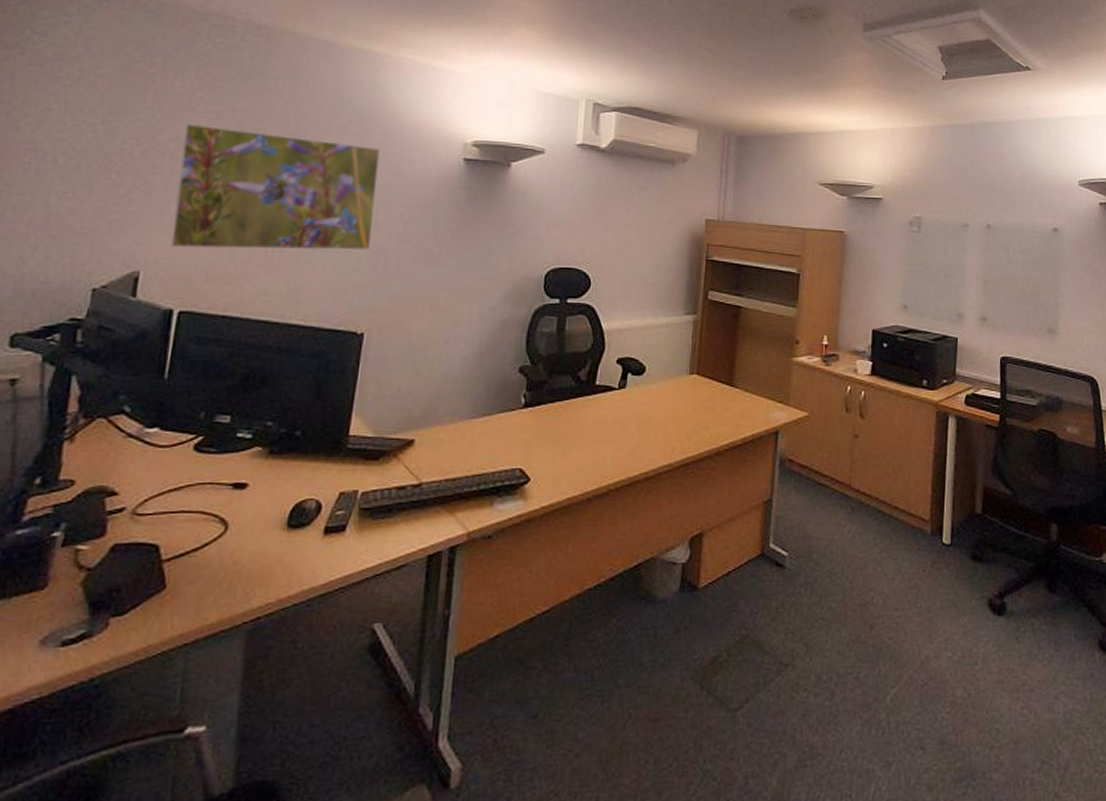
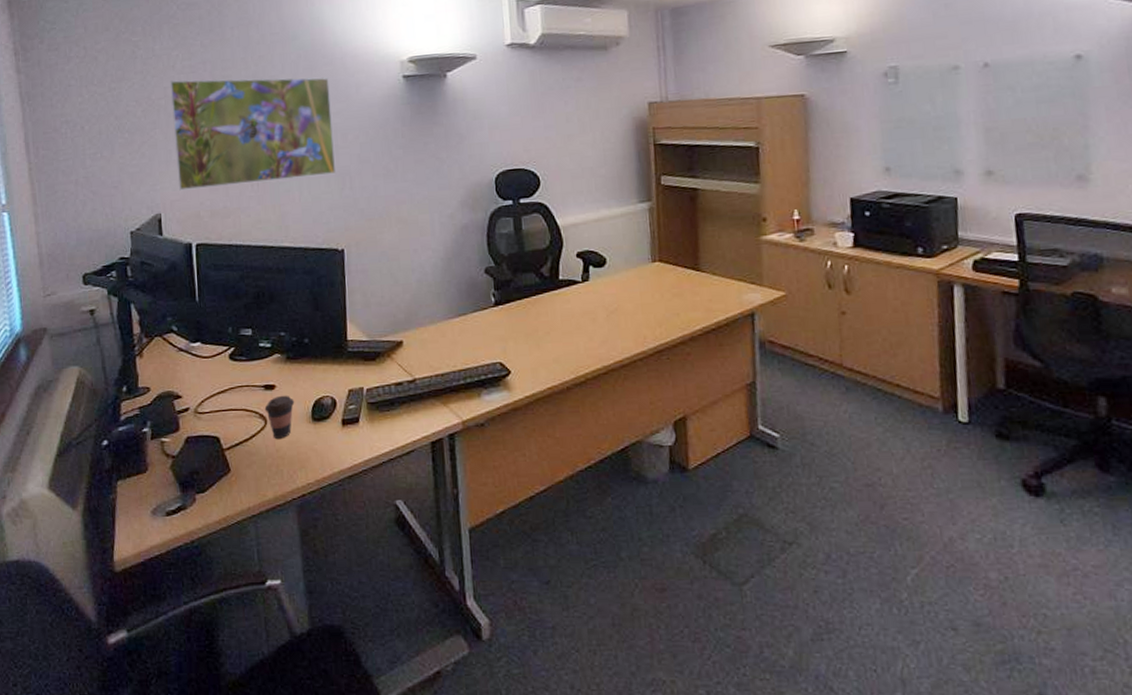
coffee cup: none [227,496,270,548] -> present [264,395,295,438]

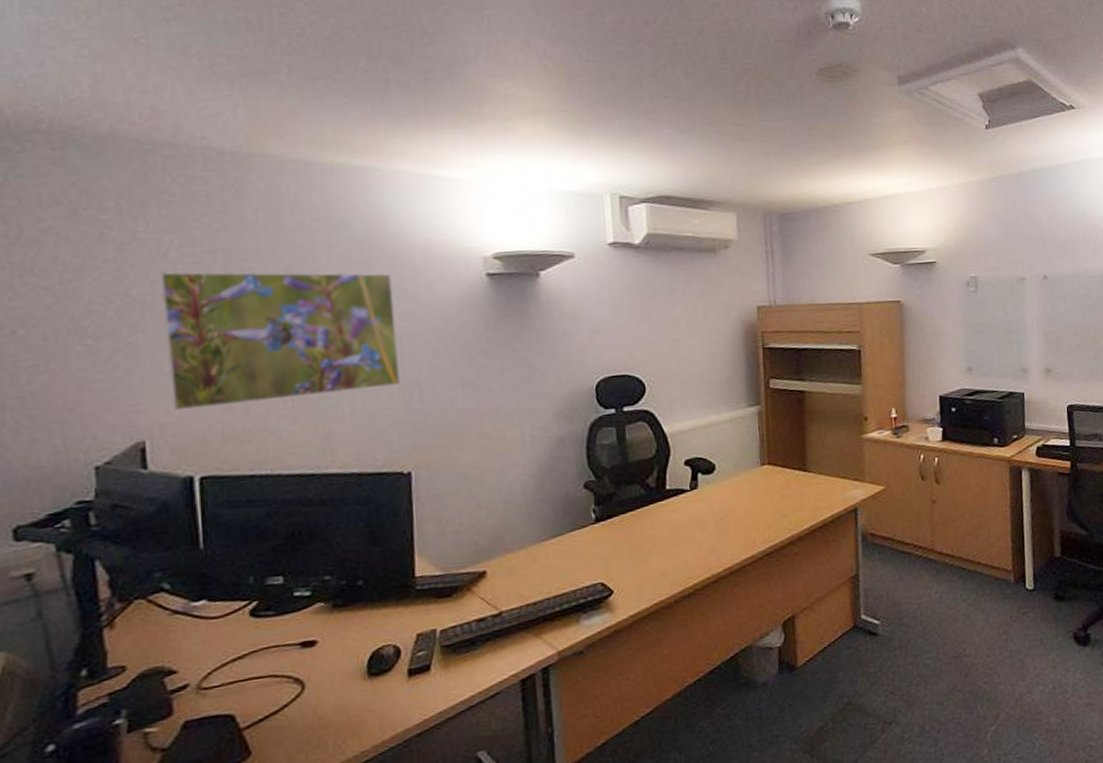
coffee cup: present [264,395,295,438] -> none [301,650,344,705]

